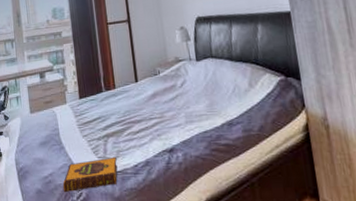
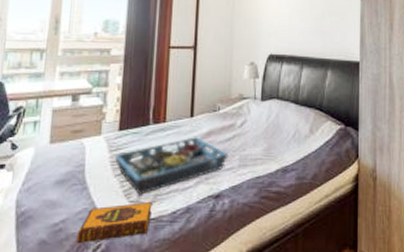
serving tray: none [79,99,175,152] -> present [114,137,229,195]

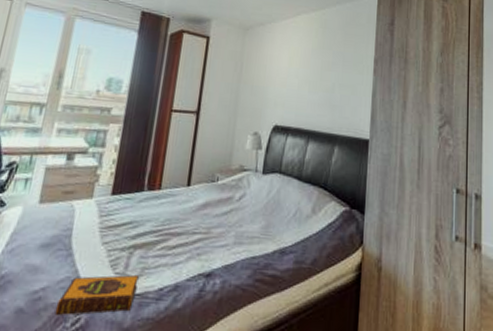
serving tray: present [114,137,229,195] -> none [104,208,224,267]

